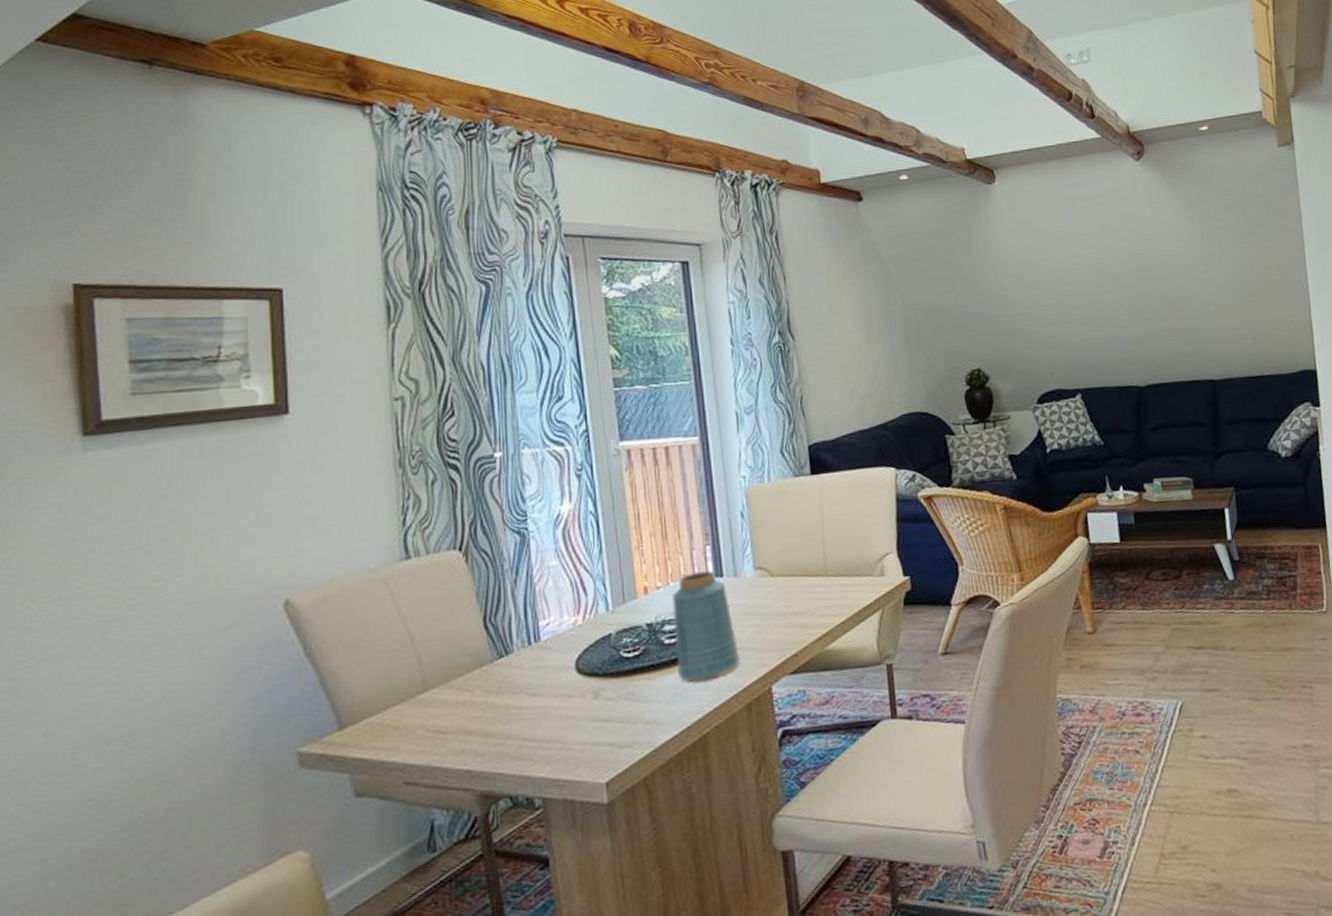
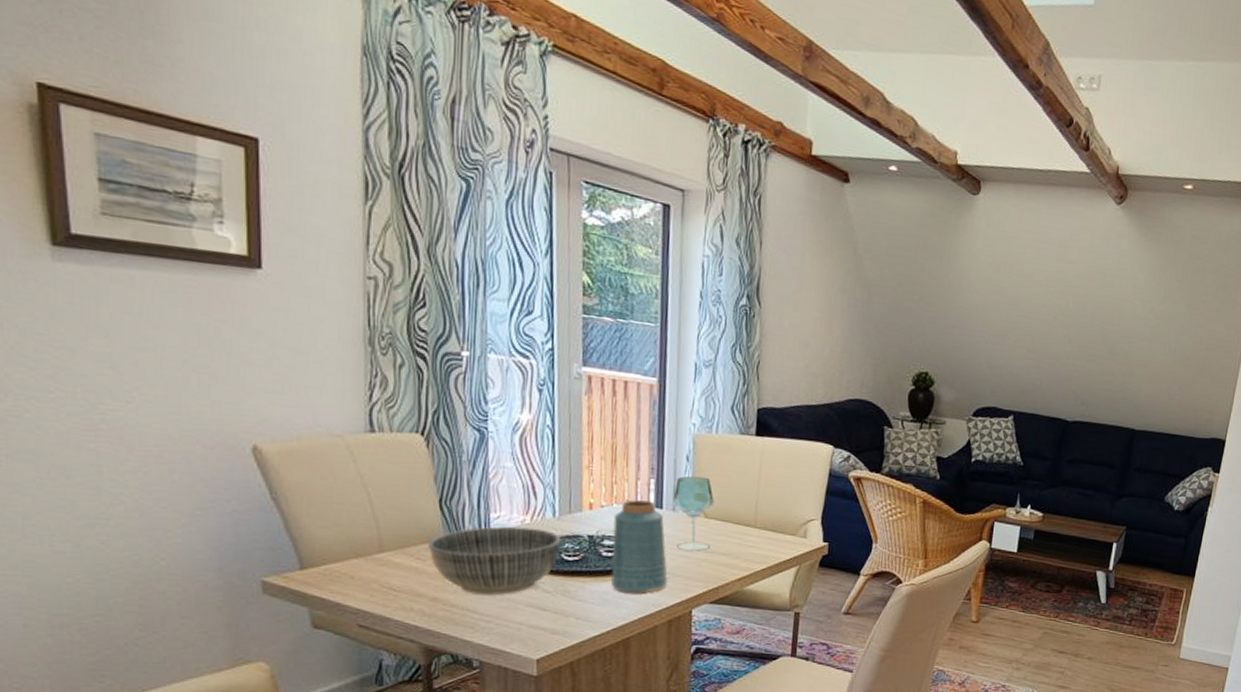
bowl: none [473,627,618,718] -> present [427,526,561,595]
wine glass: none [732,531,781,620] -> present [672,476,715,552]
books: present [1141,476,1194,502] -> none [1045,504,1093,529]

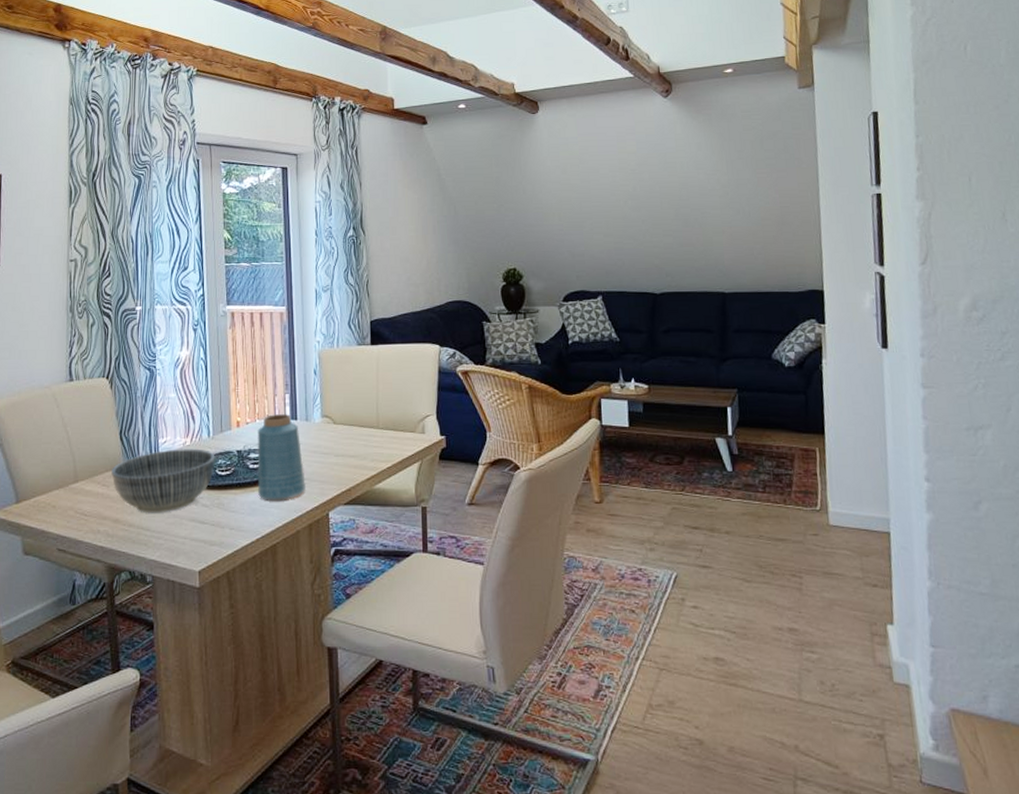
wine glass: present [672,476,715,552] -> none [305,387,341,457]

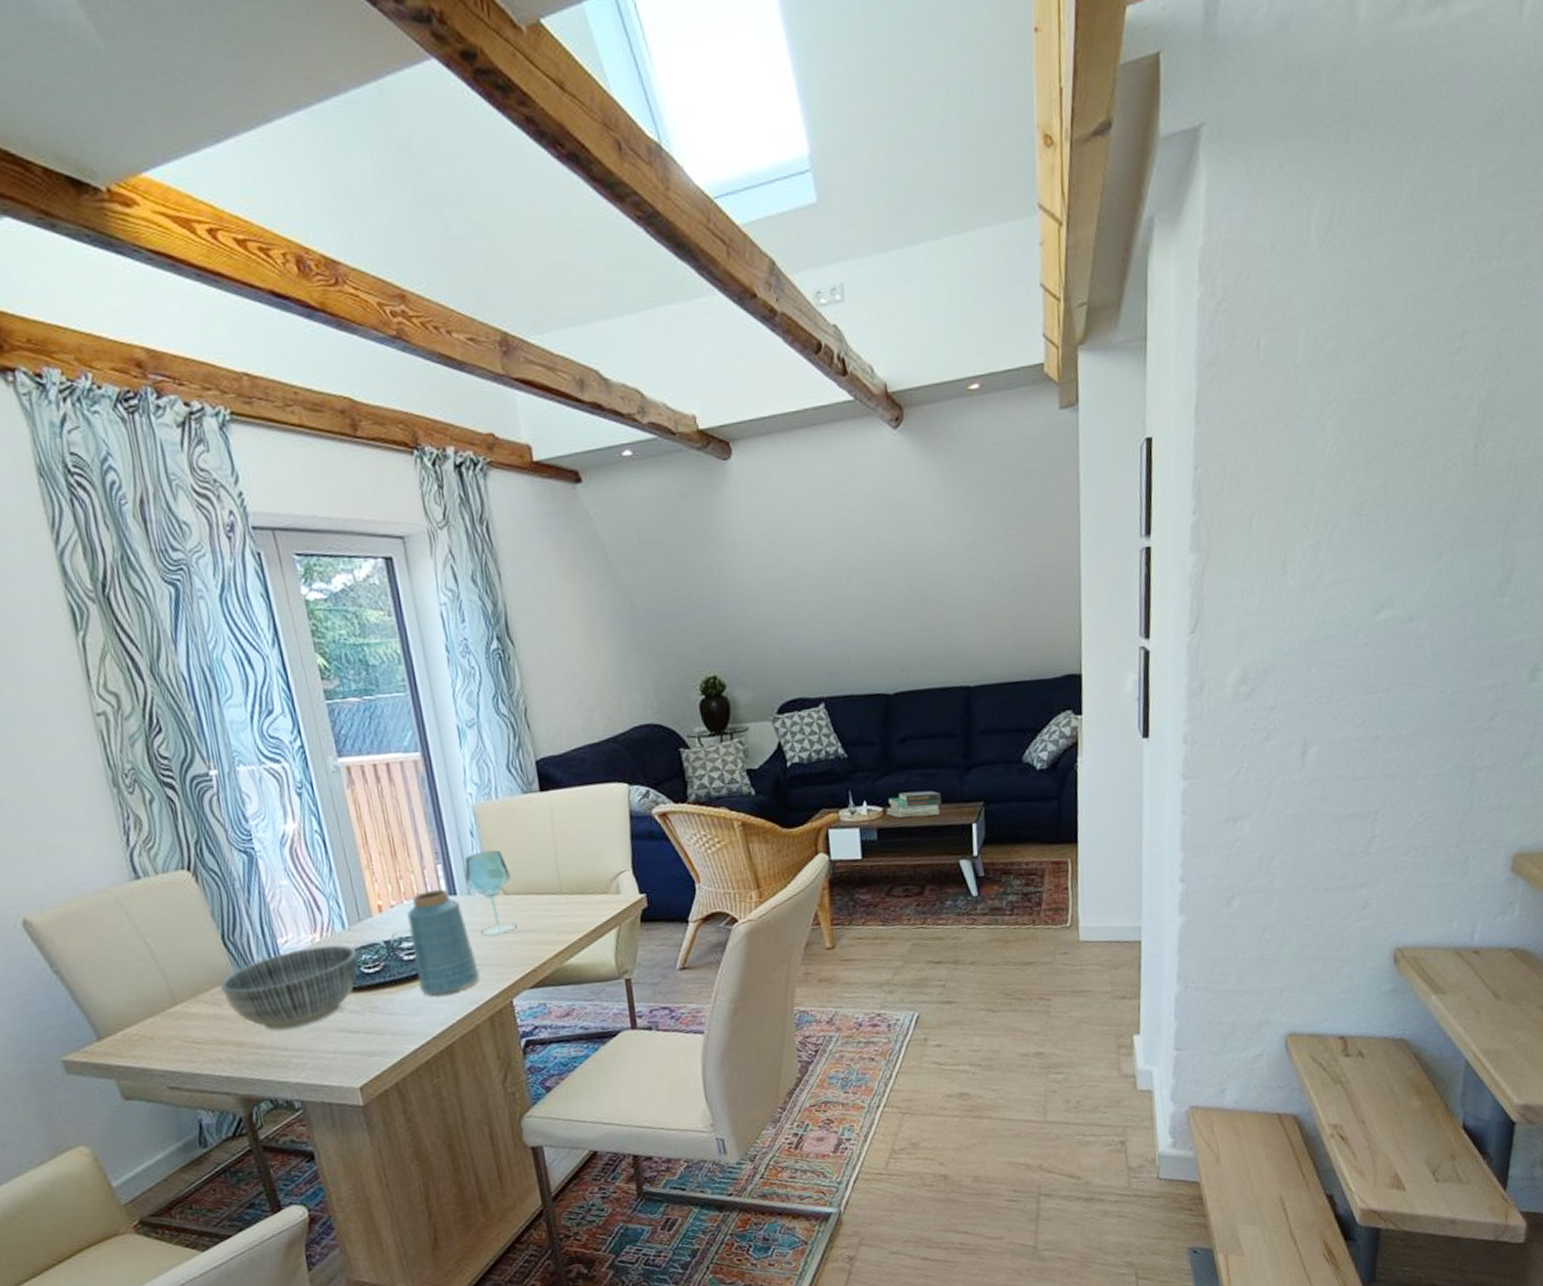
wine glass: none [305,387,341,457] -> present [464,849,517,937]
books: none [651,374,700,396] -> present [886,791,941,818]

